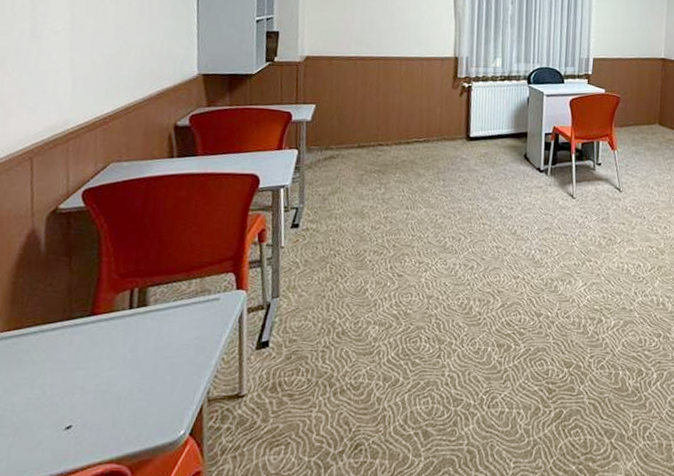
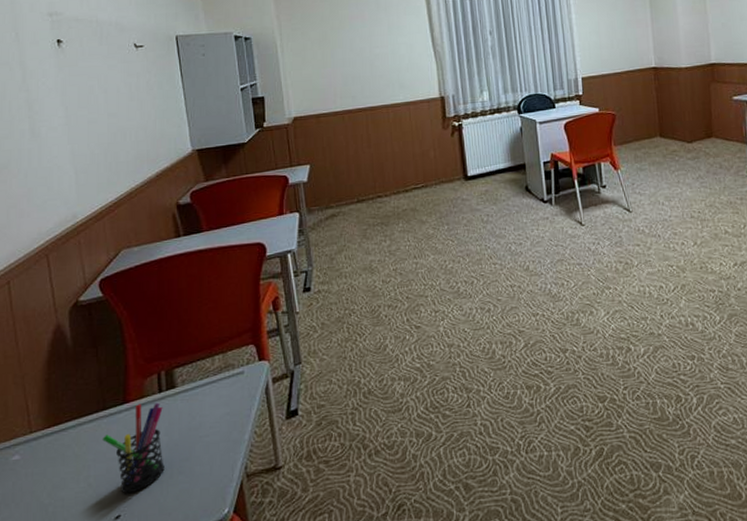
pen holder: none [63,318,131,406] -> present [102,402,165,494]

